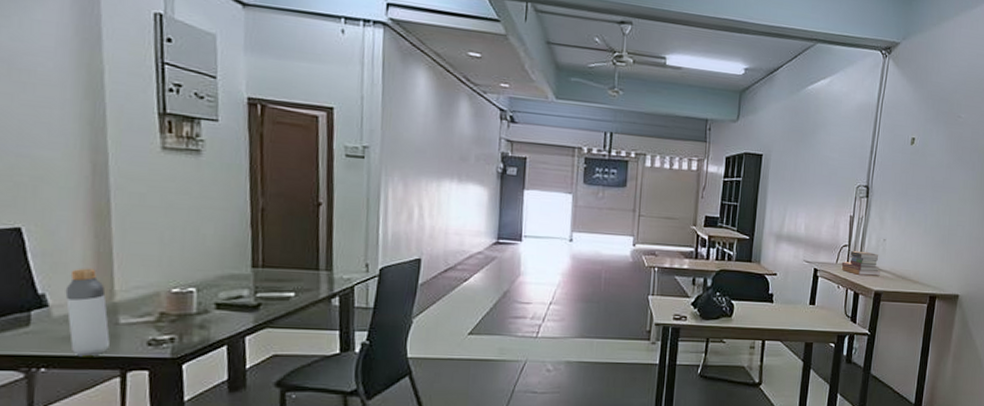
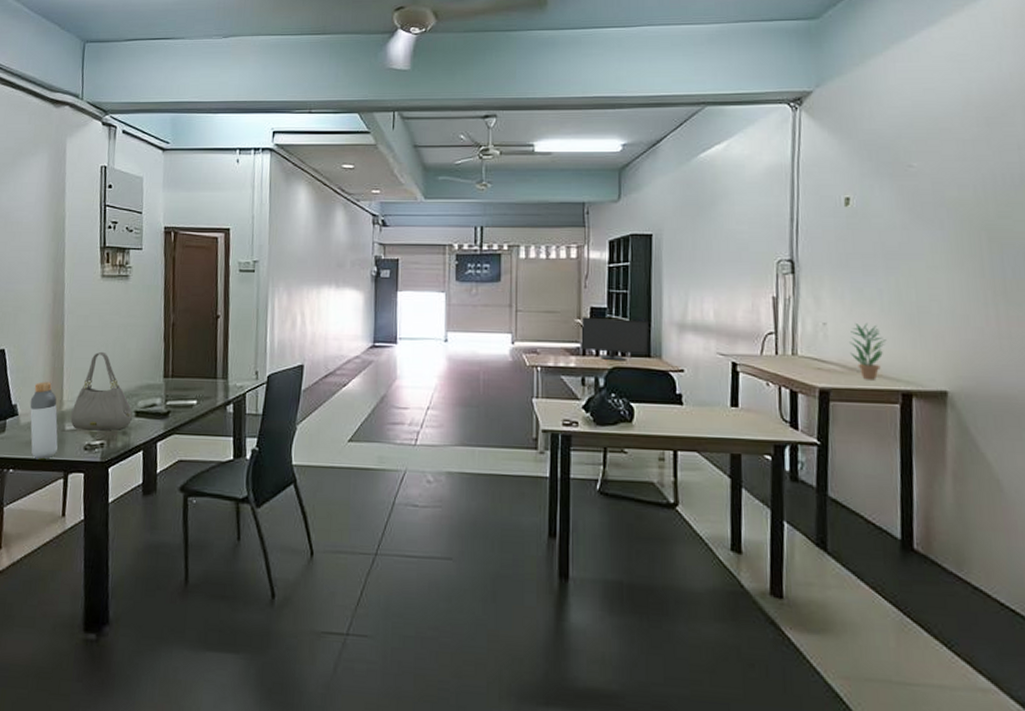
handbag: none [126,235,212,324] -> present [70,351,132,431]
monitor: none [694,224,753,265] -> present [581,317,649,362]
books: present [841,251,880,276] -> none [768,339,824,369]
potted plant: none [899,240,925,286] -> present [850,322,887,380]

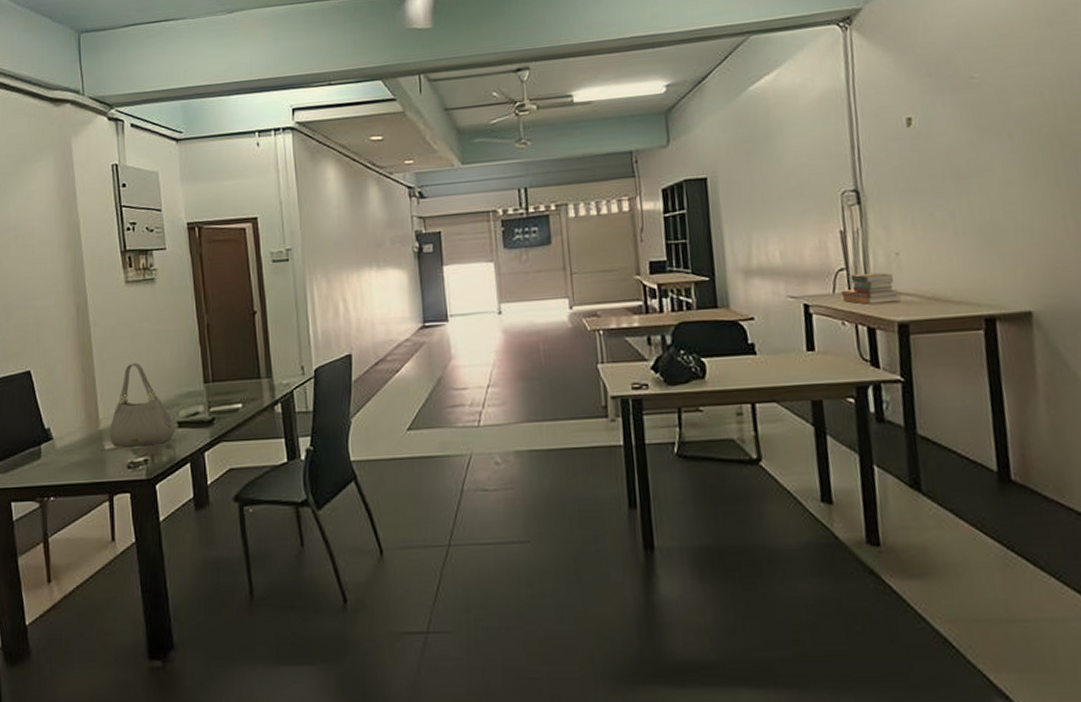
bottle: present [30,381,58,460] -> none [64,400,99,484]
monitor: present [581,317,649,362] -> none [641,270,715,316]
books: none [768,339,824,369] -> present [840,273,901,305]
potted plant: present [850,322,887,380] -> none [925,248,964,309]

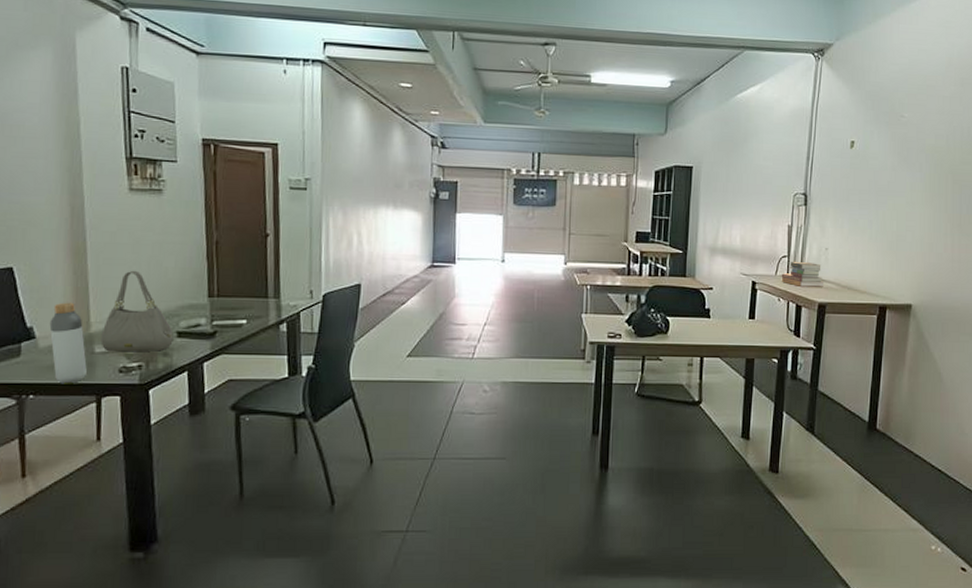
bottle: none [64,400,99,484] -> present [49,302,87,384]

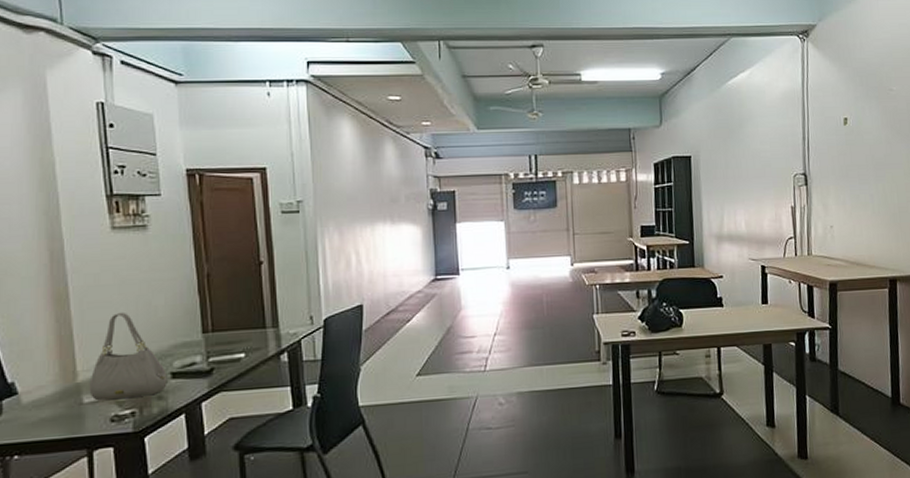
bottle: present [49,302,87,384] -> none [32,352,75,441]
books: present [781,262,824,287] -> none [789,241,832,267]

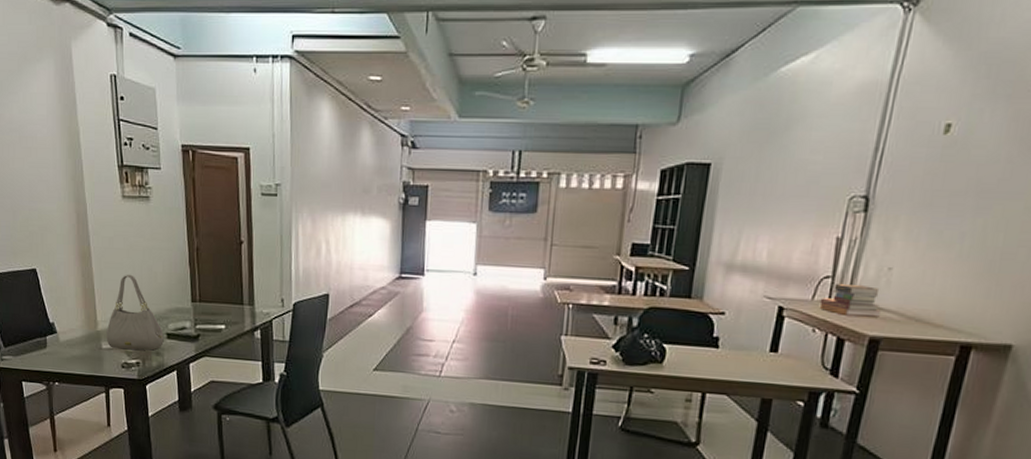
books: none [789,241,832,267] -> present [819,284,881,317]

